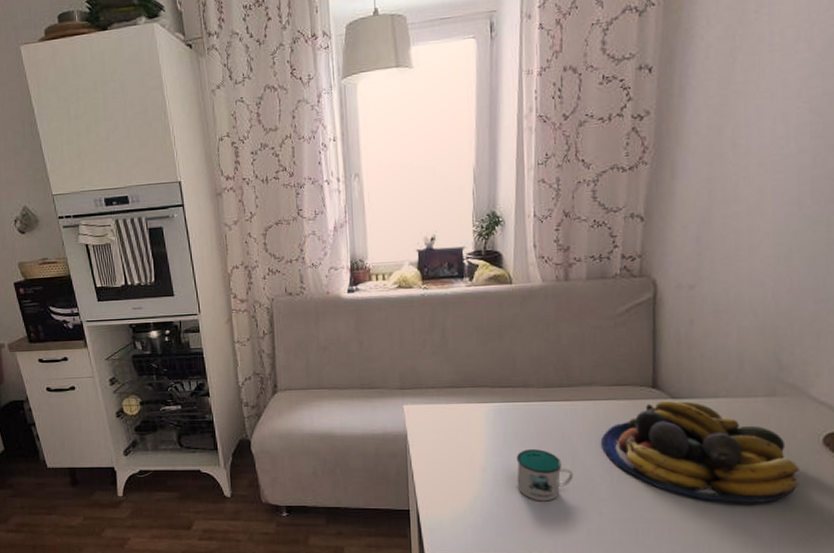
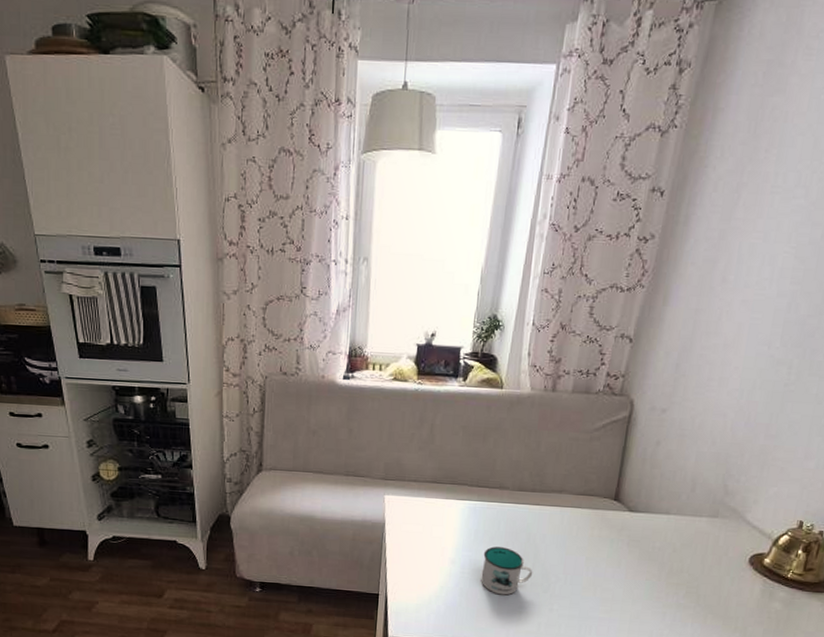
fruit bowl: present [602,400,799,504] -> none [561,512,725,610]

